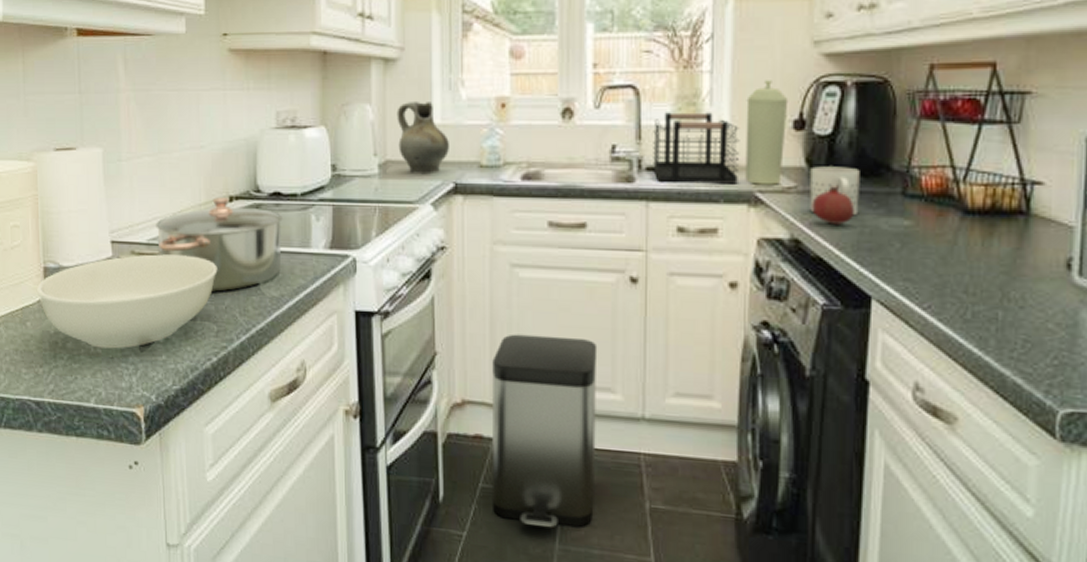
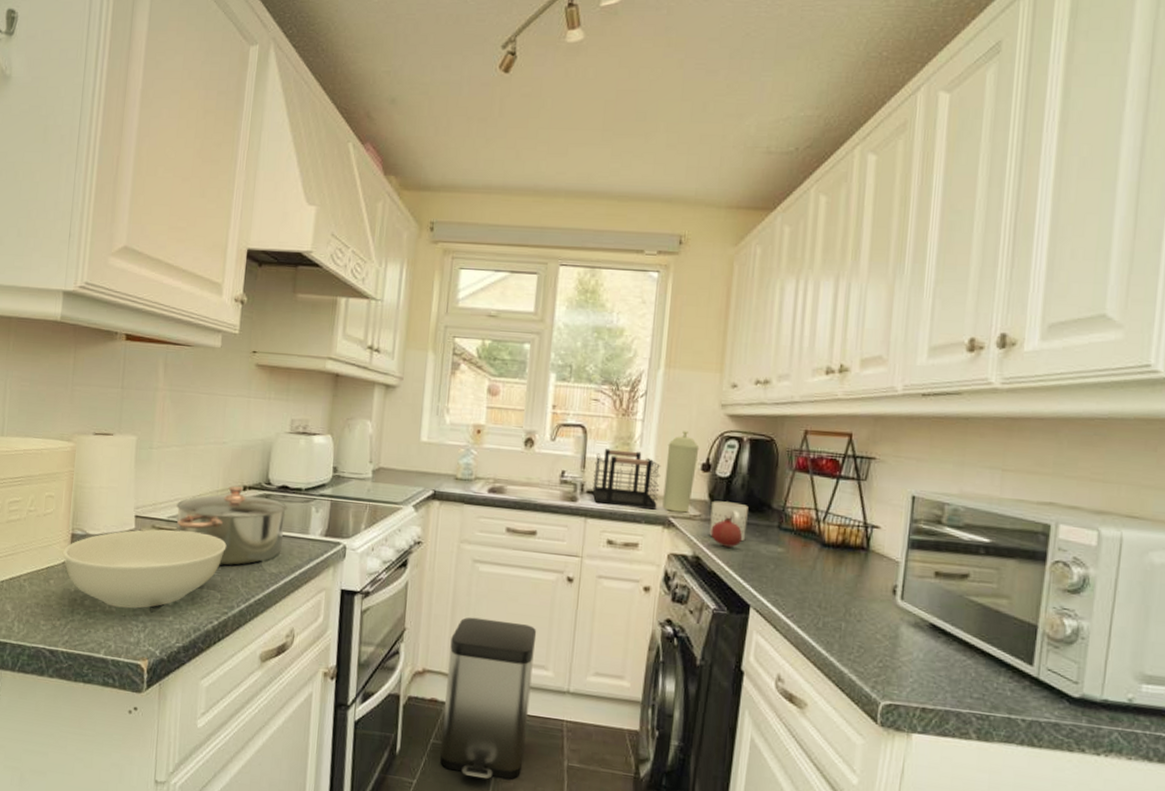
ceramic jug: present [397,100,449,175] -> none [390,421,433,482]

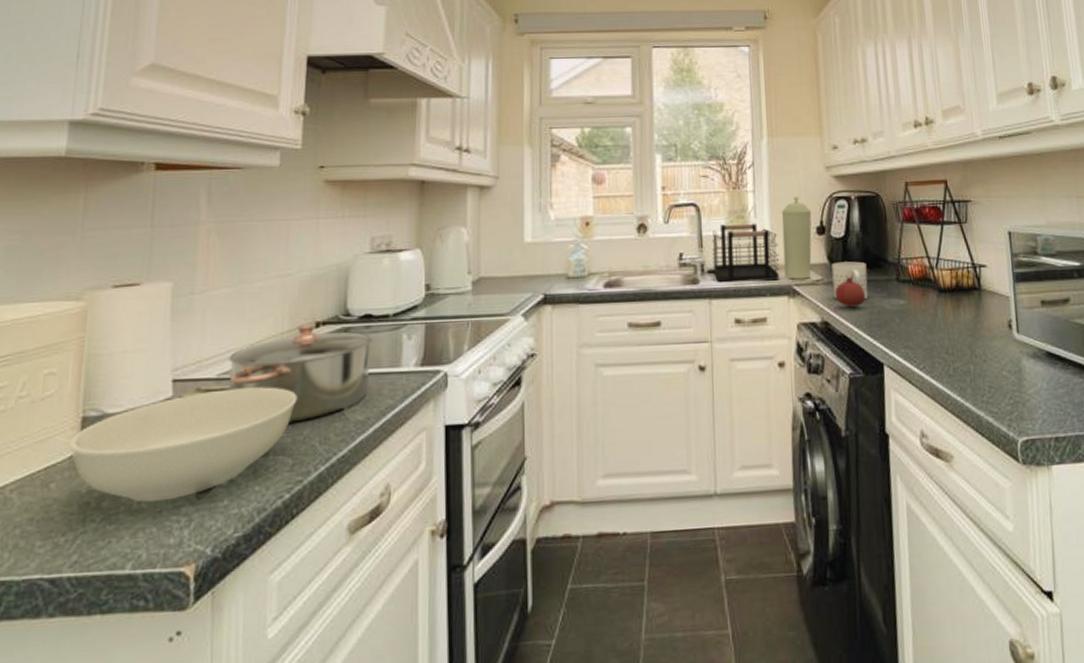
pedal bin: present [440,617,537,780] -> none [579,427,677,621]

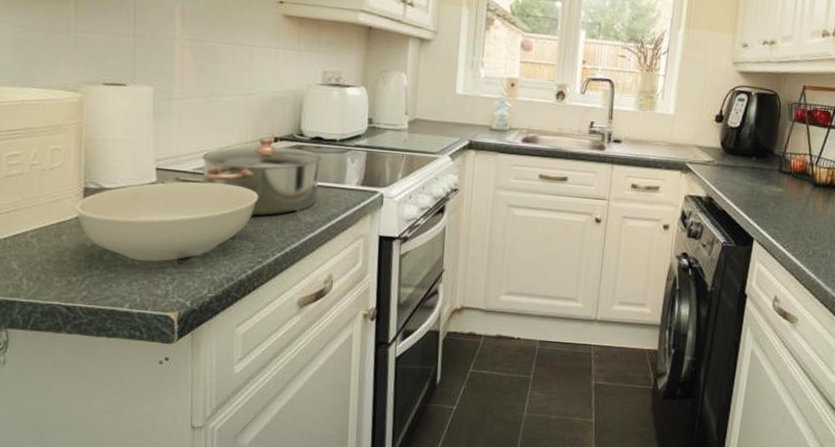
dish rack: present [712,223,780,283] -> none [618,101,681,157]
canister: present [781,197,812,280] -> none [681,85,714,159]
mug: present [831,261,869,300] -> none [721,148,754,184]
fruit: present [835,277,866,308] -> none [722,162,749,189]

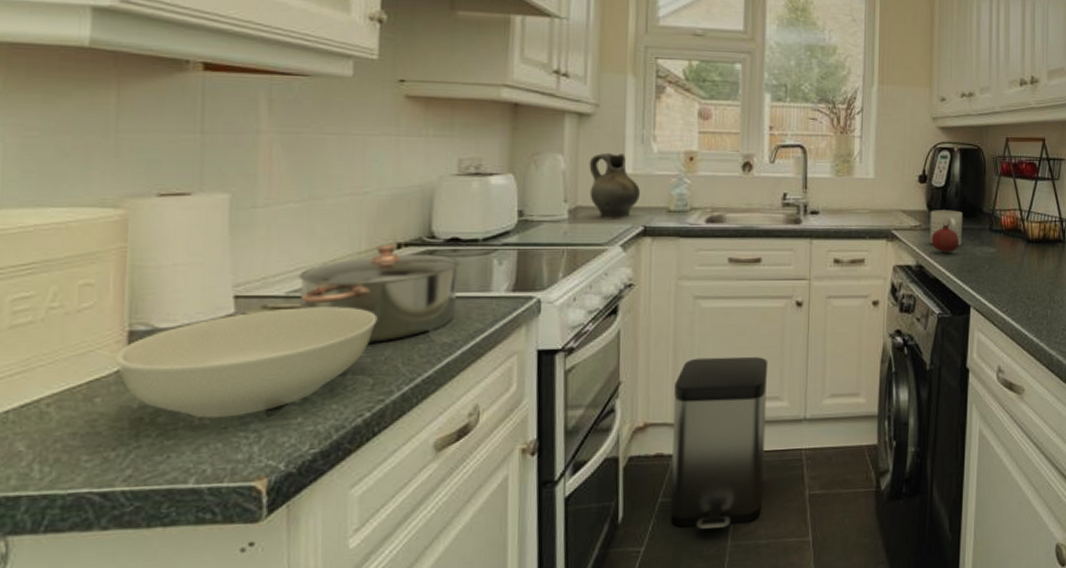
ceramic jug: none [426,74,468,133] -> present [589,152,640,219]
pedal bin: none [478,257,568,401] -> present [670,356,768,530]
mug: none [721,148,754,184] -> present [930,210,963,247]
fruit: none [722,162,749,189] -> present [931,224,960,253]

